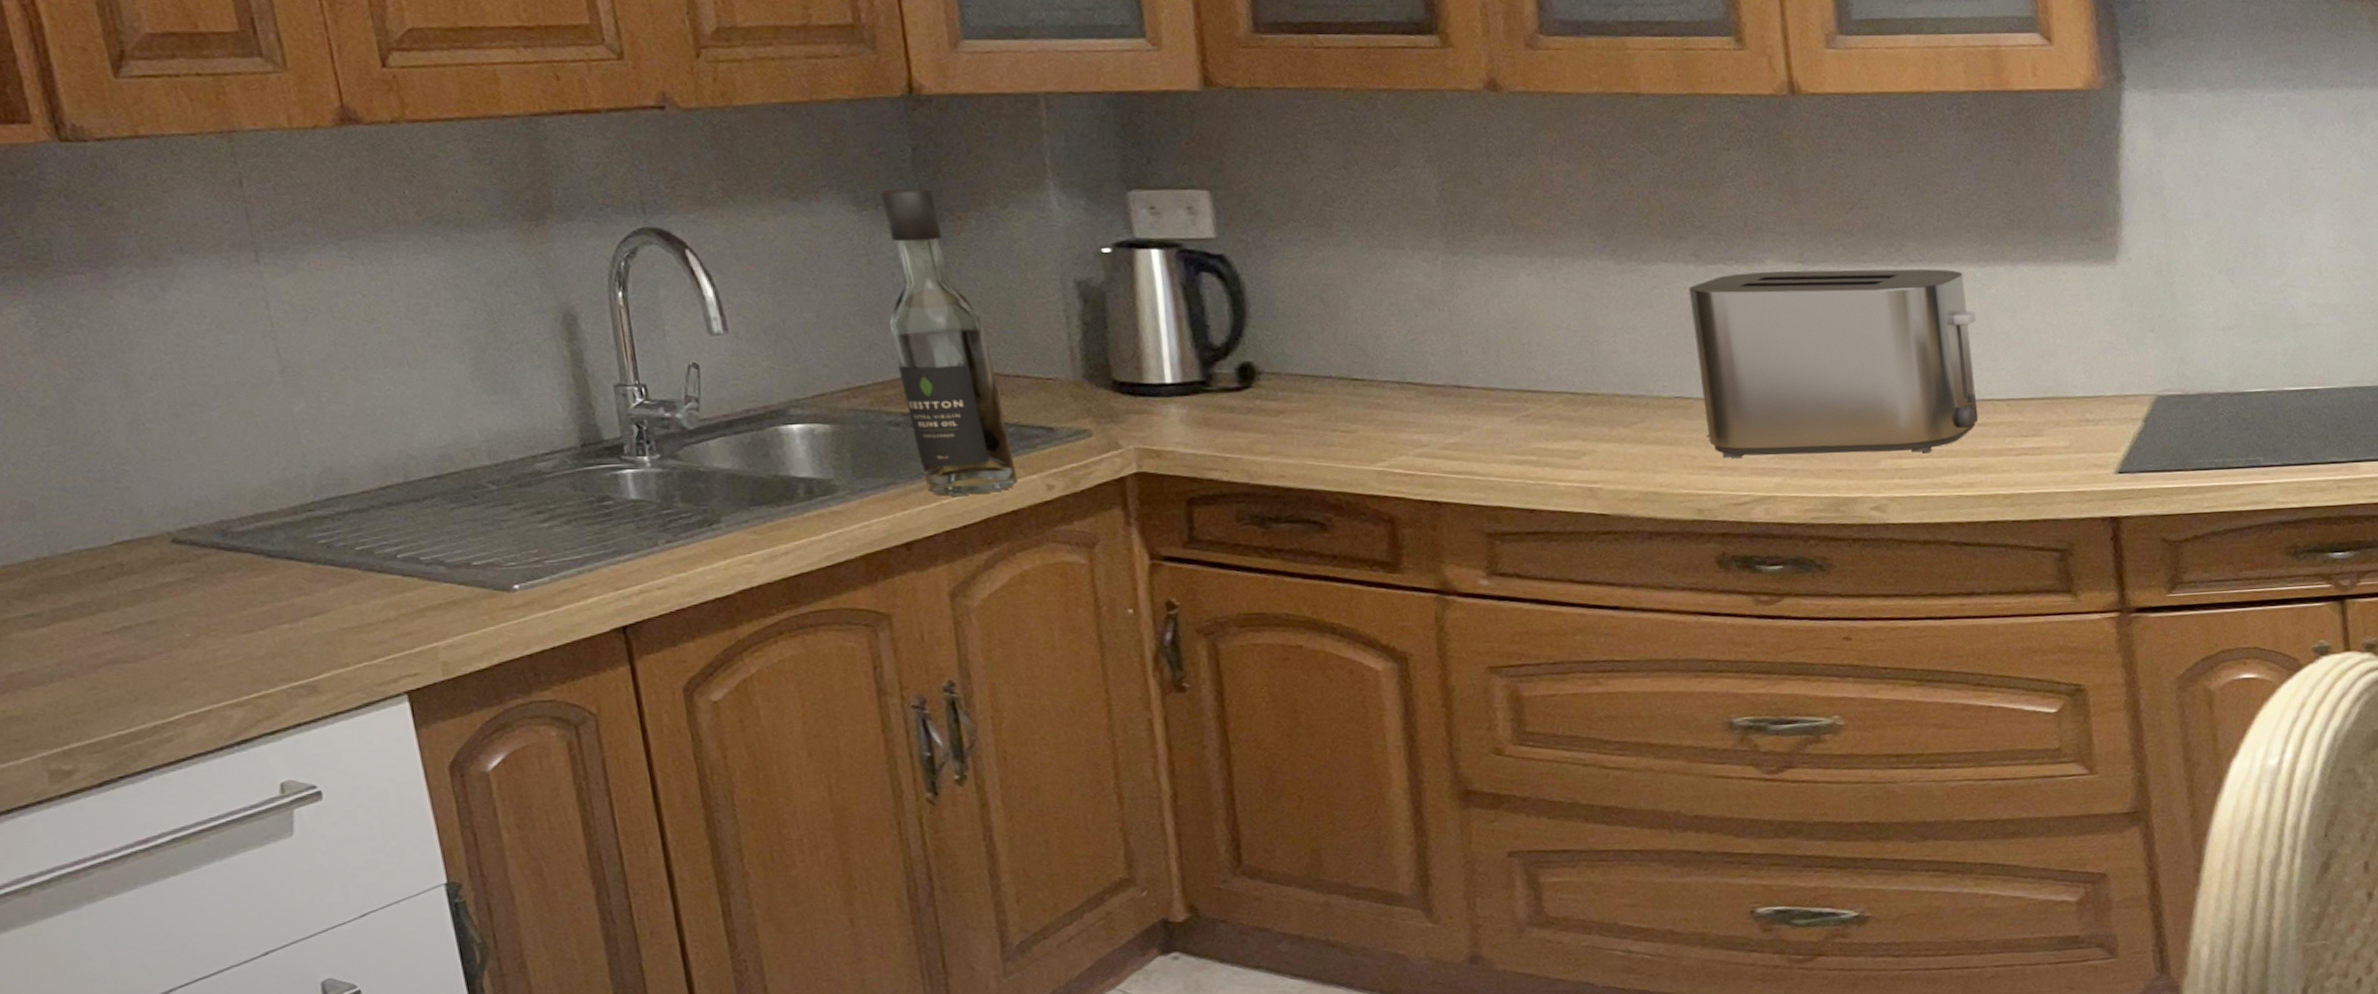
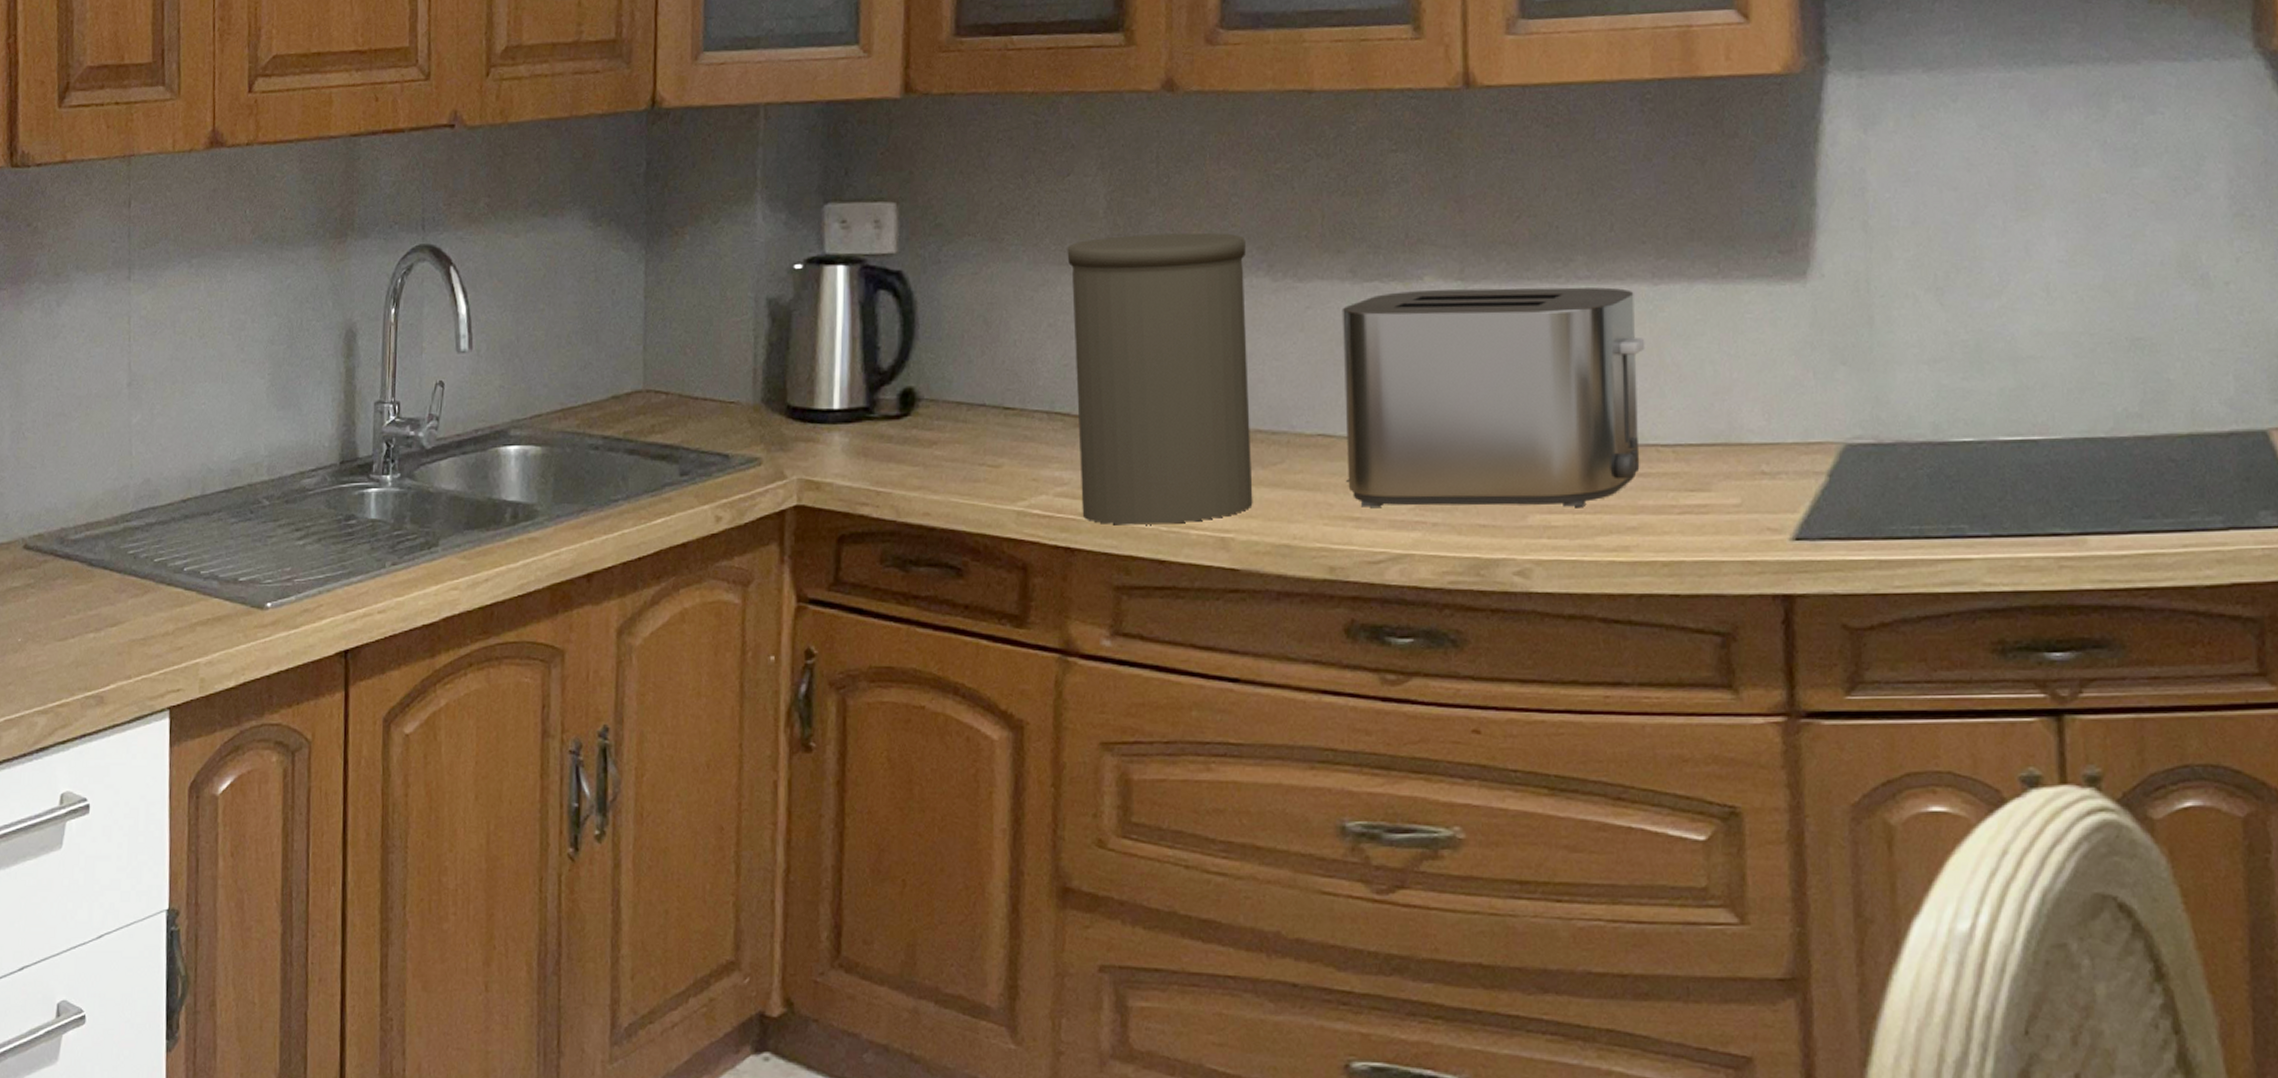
bottle: present [881,188,1019,496] -> none [604,203,692,525]
canister: none [1401,220,1617,480] -> present [1067,232,1253,525]

